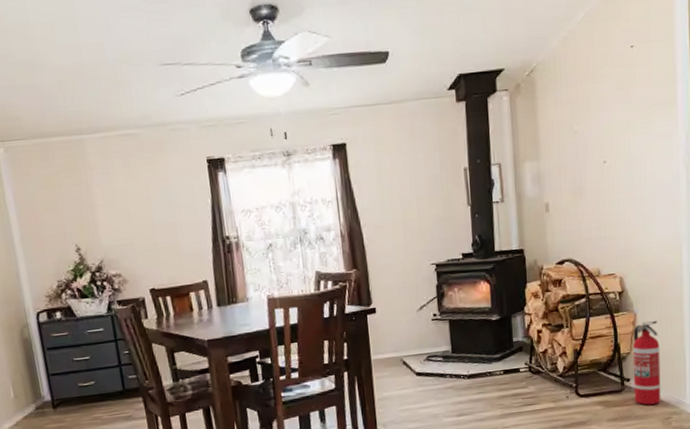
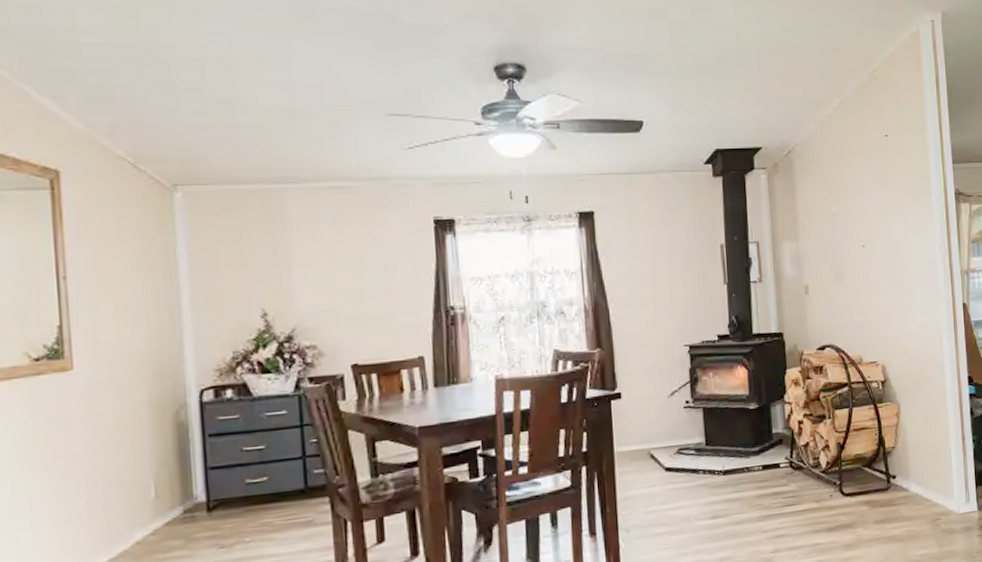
fire extinguisher: present [632,320,661,405] -> none [897,412,929,505]

